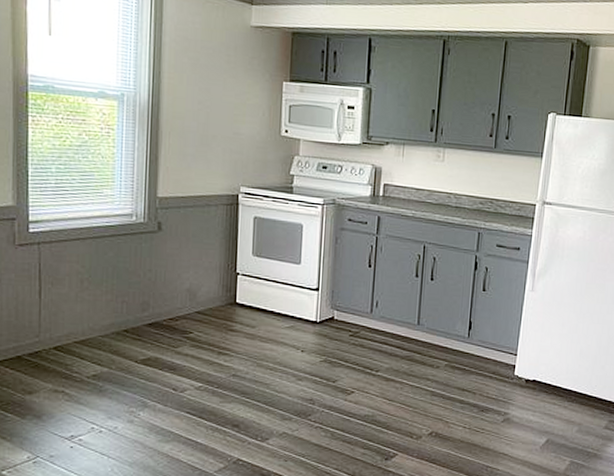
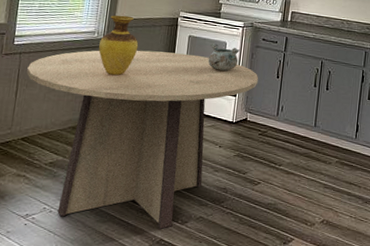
dining table: none [50,236,346,448] -> present [27,50,259,229]
vase: none [139,192,190,269] -> present [99,15,139,76]
decorative bowl: none [280,225,320,260] -> present [208,43,240,71]

